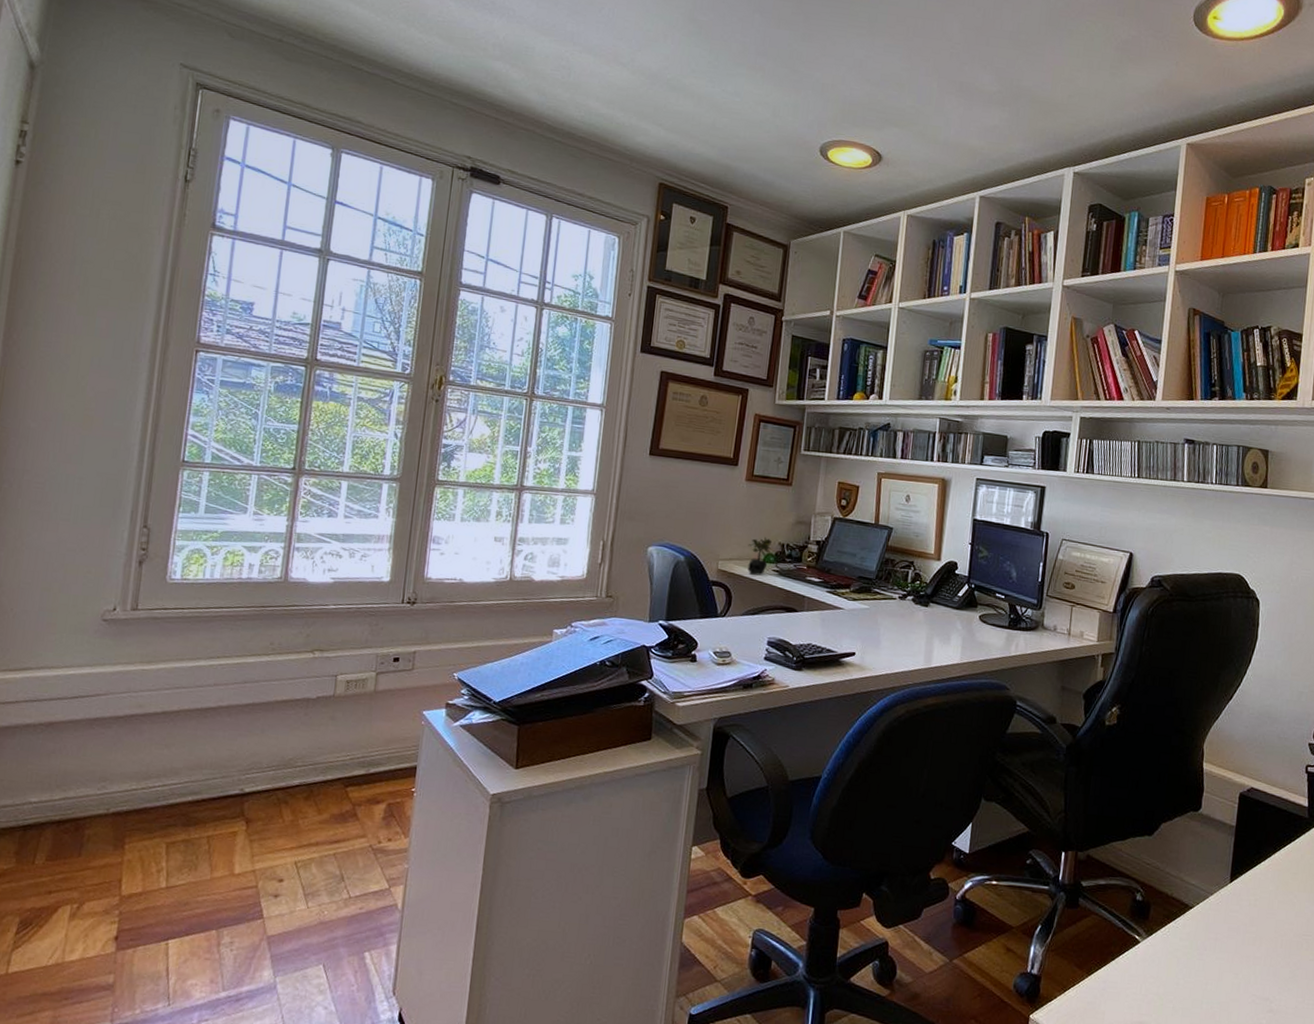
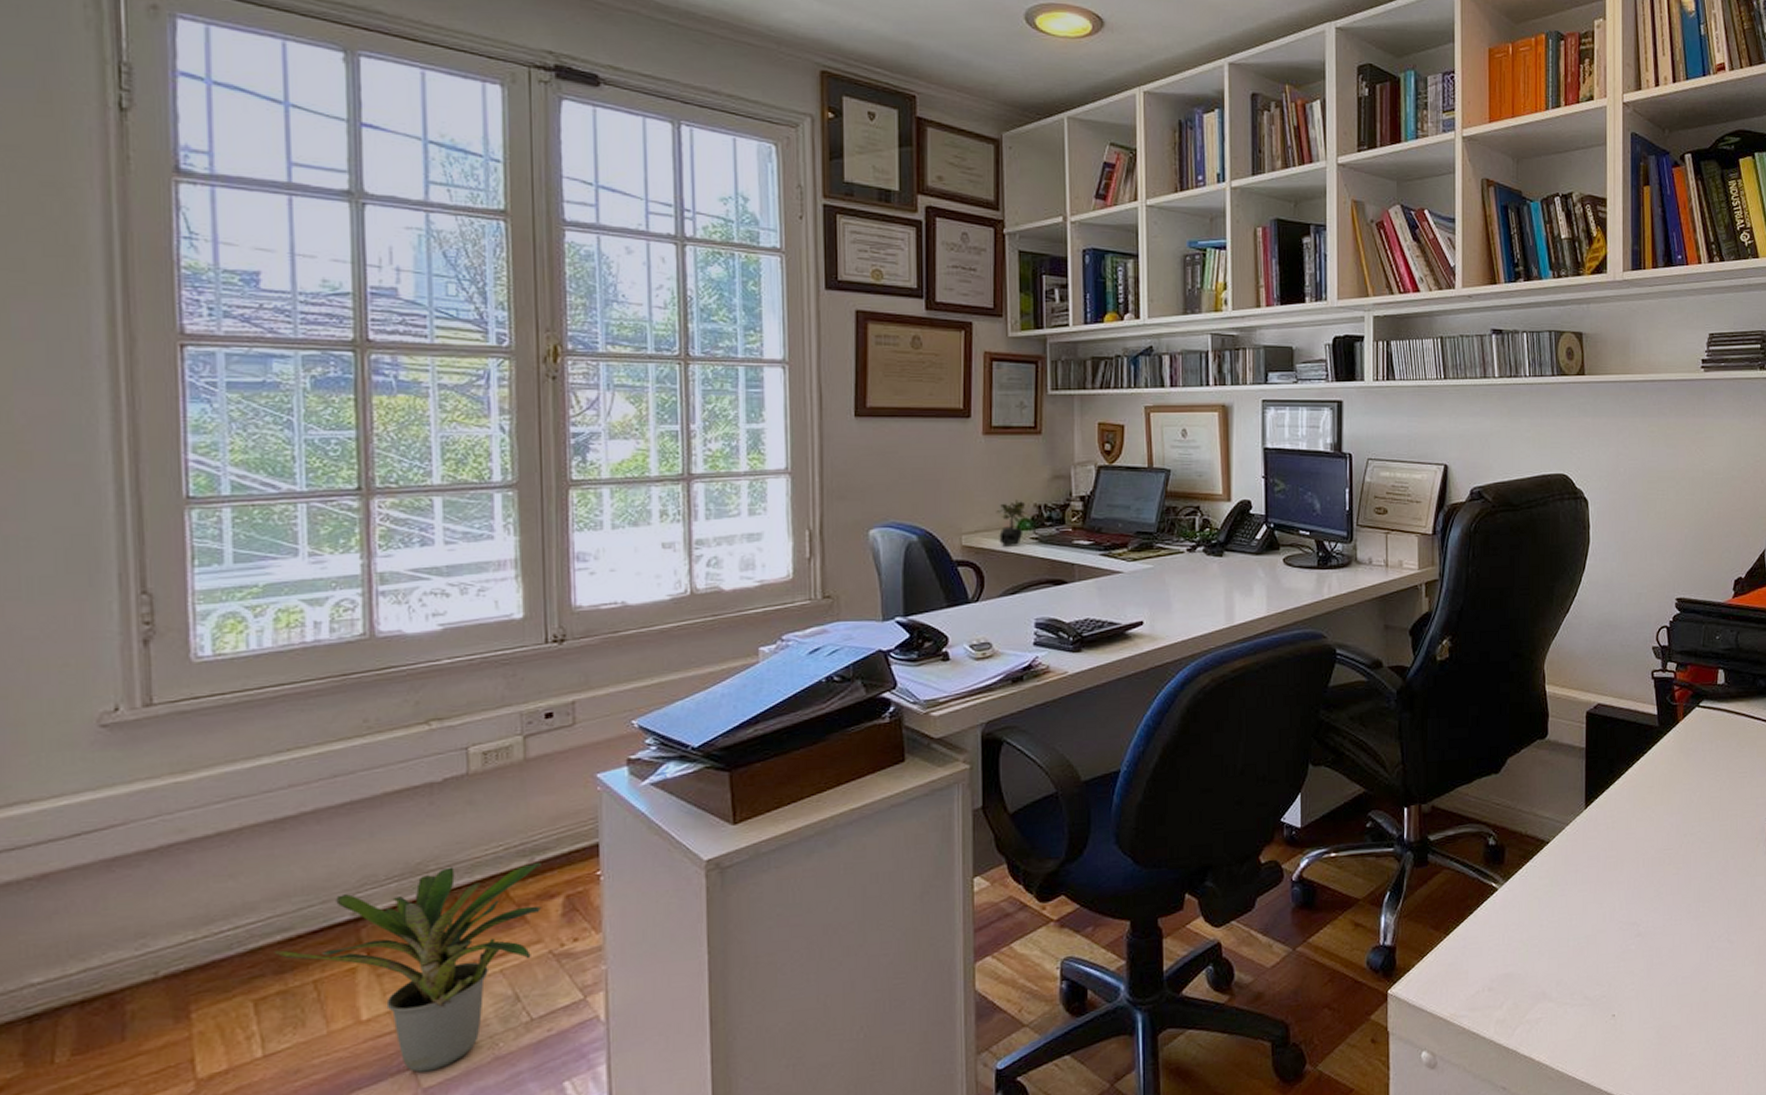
potted plant: none [185,766,374,924] -> present [274,862,542,1073]

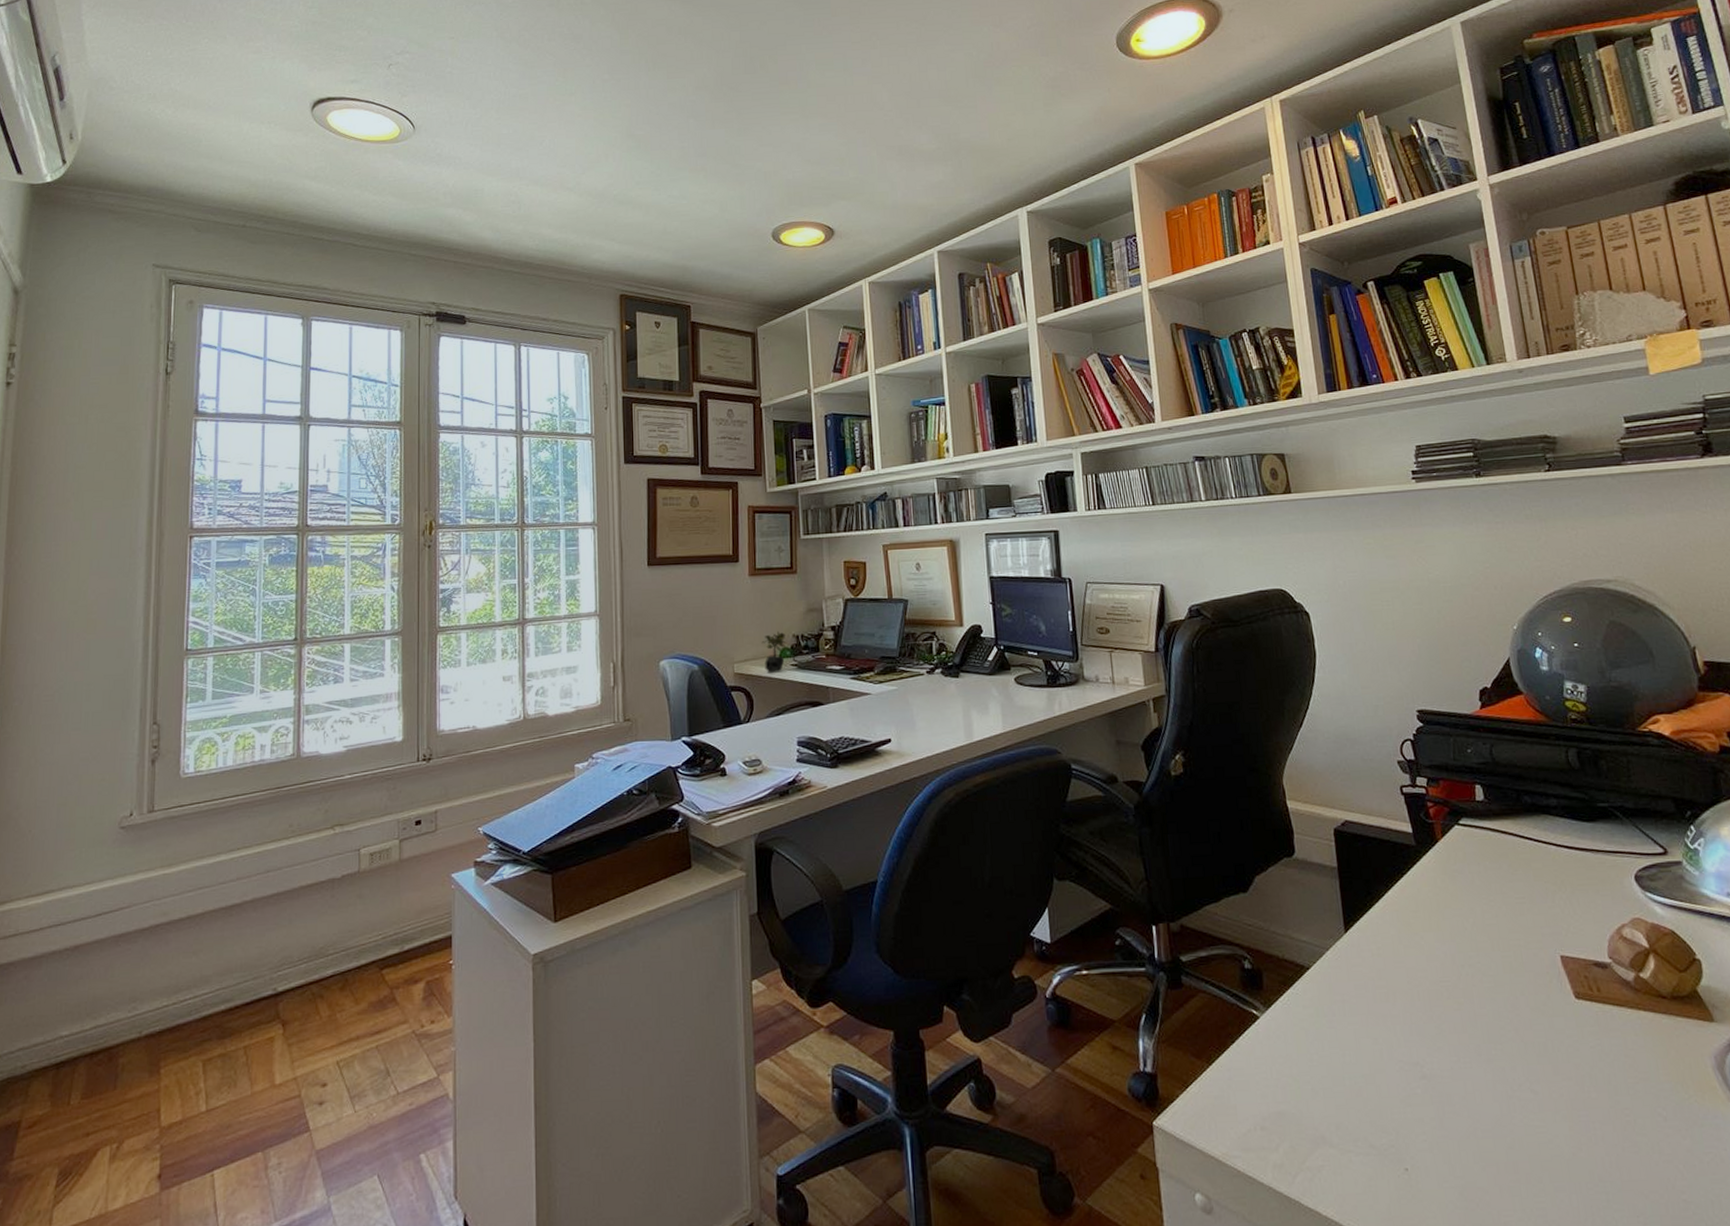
potted plant: present [274,862,542,1073] -> none [219,950,409,1135]

